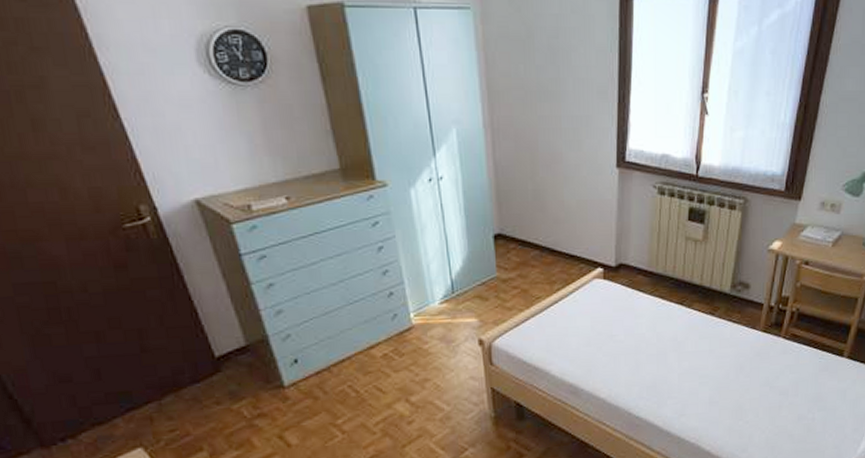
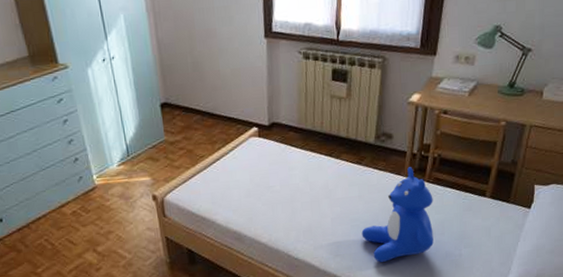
teddy bear: none [710,321,789,424] -> present [361,167,434,262]

